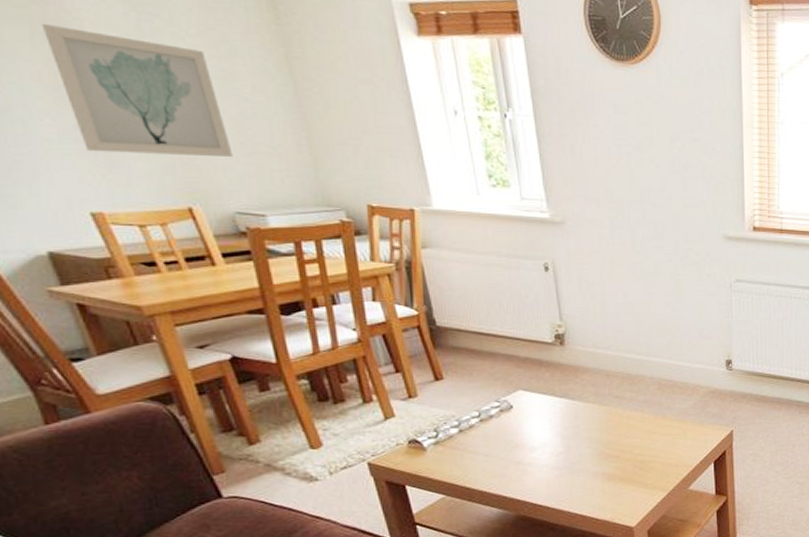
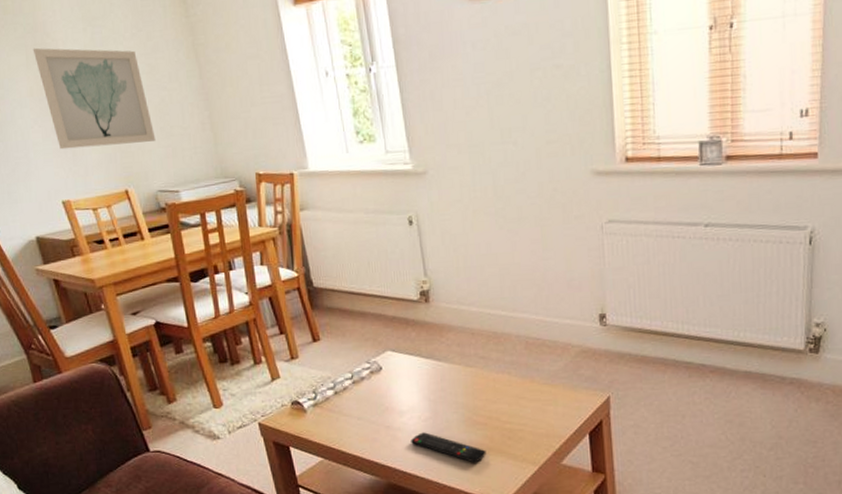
remote control: none [542,466,618,493] -> present [411,432,487,463]

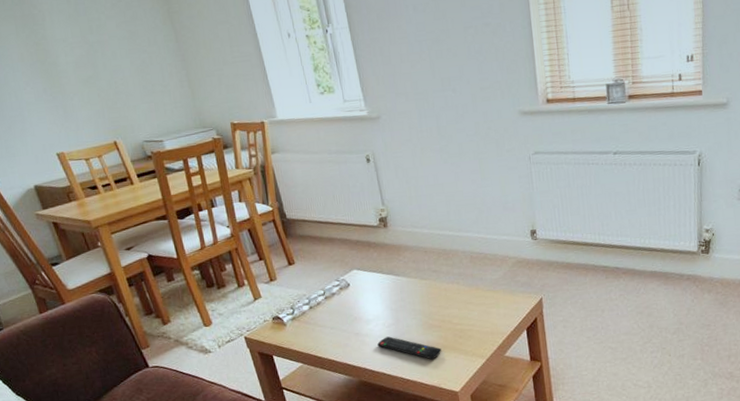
wall art: present [32,47,156,150] -> none [21,18,139,108]

